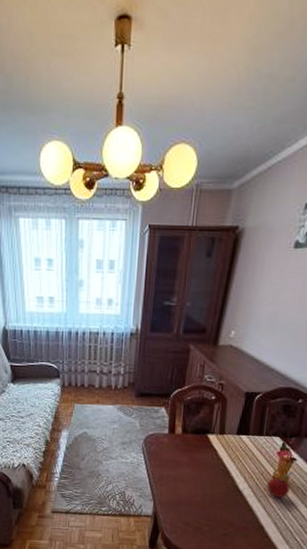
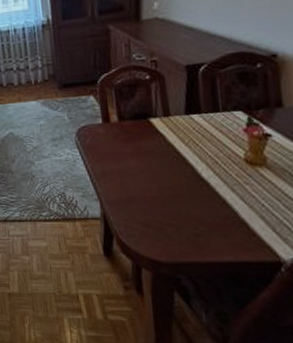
fruit: present [266,471,293,498] -> none [238,150,272,184]

